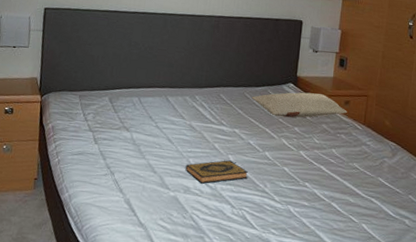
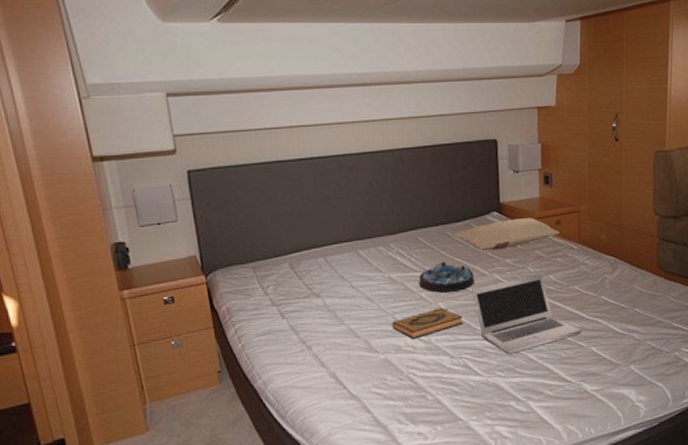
serving tray: none [215,119,264,149] -> present [419,261,475,293]
laptop: none [260,146,356,215] -> present [472,273,582,354]

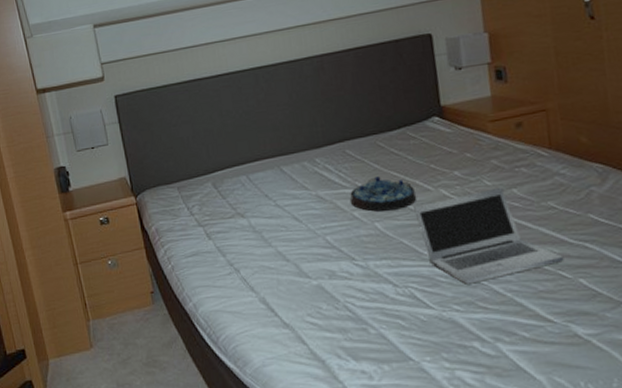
hardback book: present [392,308,463,339] -> none [323,229,406,264]
pillow: present [453,218,560,251] -> none [387,121,522,163]

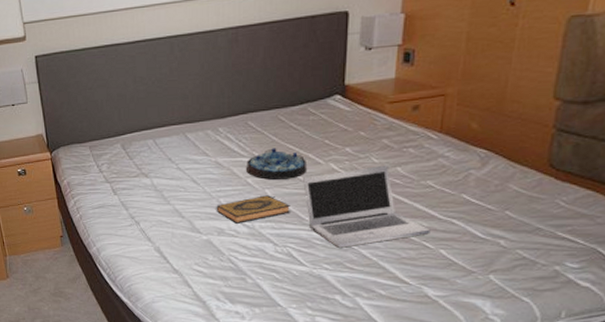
hardback book: none [323,229,406,264] -> present [216,195,290,224]

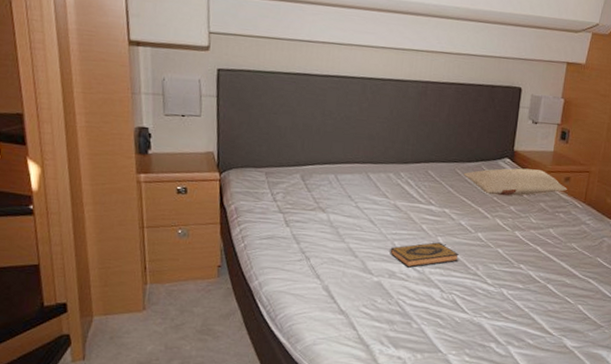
serving tray: present [247,148,308,180] -> none [422,198,477,229]
pillow: none [287,102,416,138] -> present [463,168,567,196]
laptop: present [303,165,431,248] -> none [472,225,572,298]

